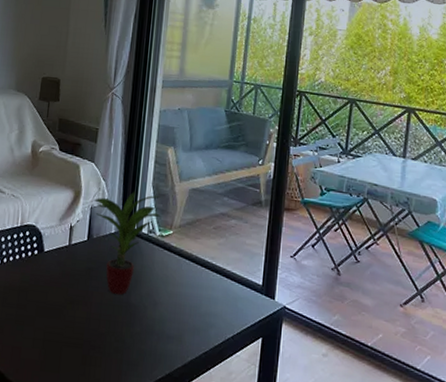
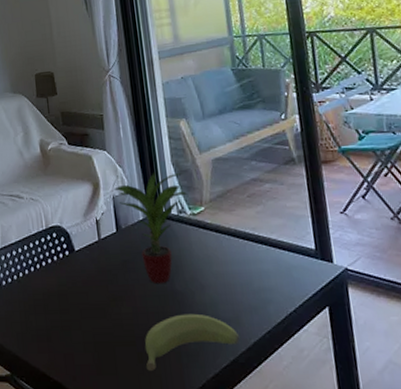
banana: none [87,325,179,374] -> present [144,313,240,371]

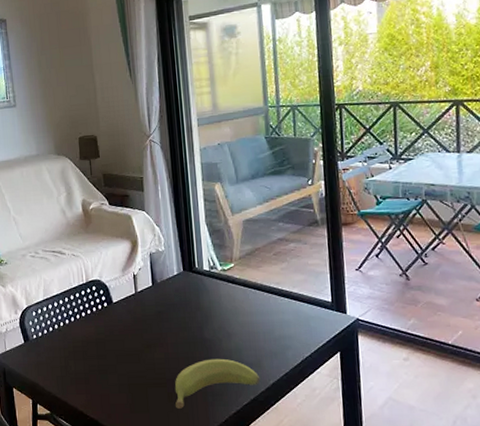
potted plant: present [114,171,188,285] -> none [151,230,220,333]

